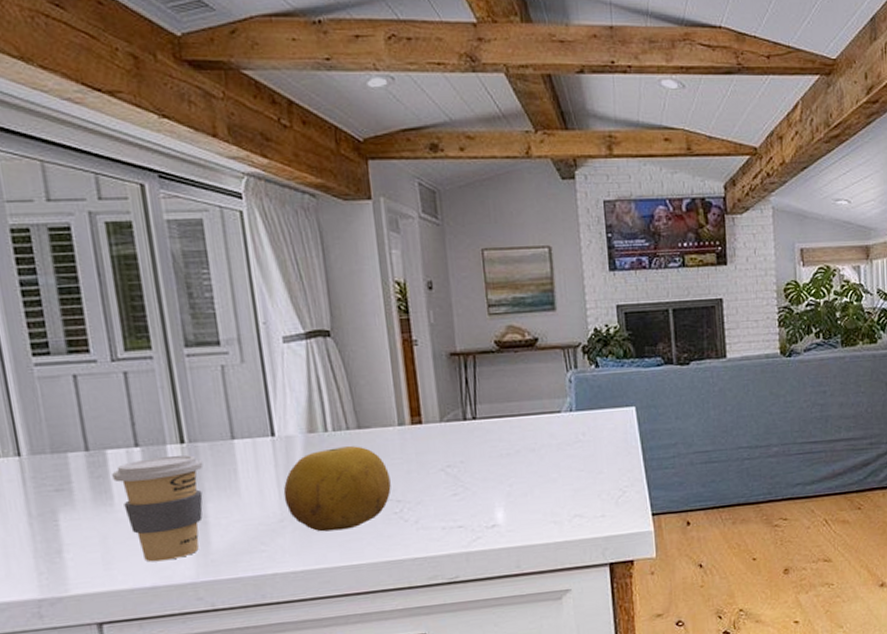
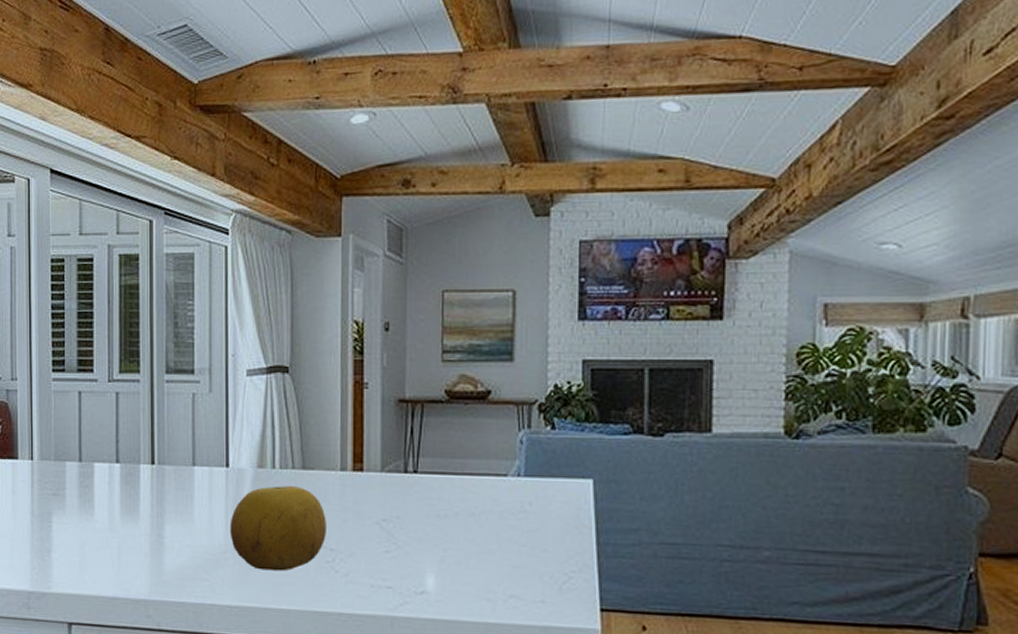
coffee cup: present [112,455,204,562] -> none [96,474,167,575]

